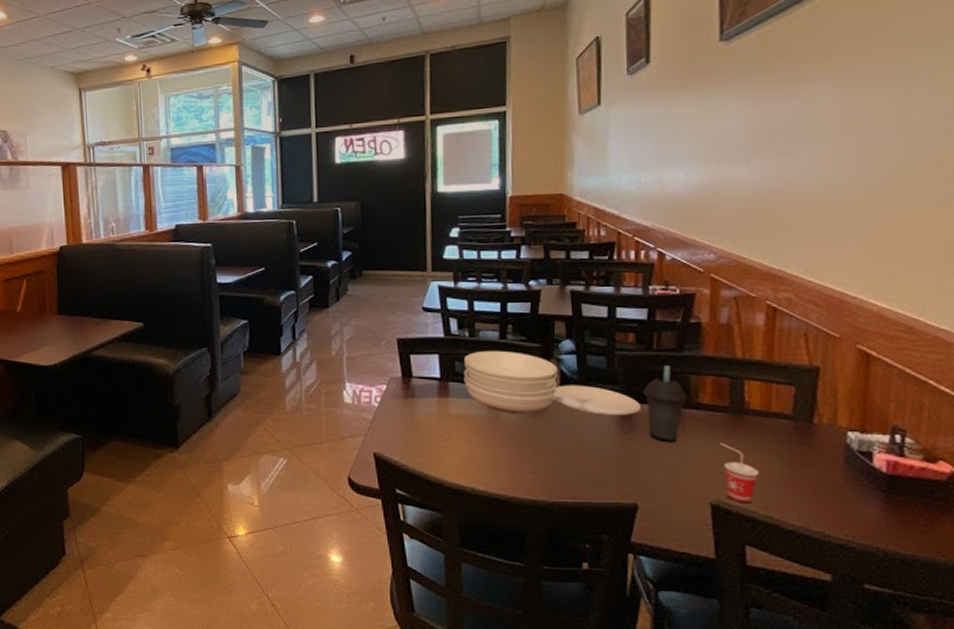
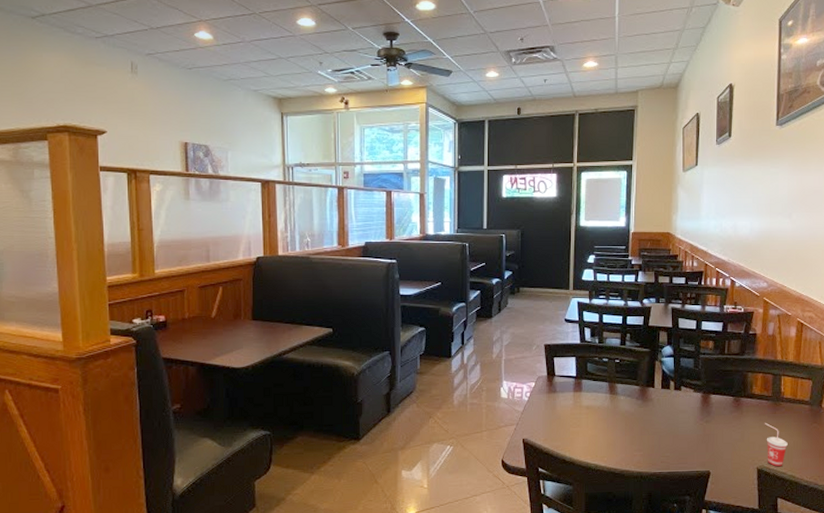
bowl: present [463,350,558,414] -> none [593,354,660,405]
plate: present [554,385,640,416] -> none [657,381,715,405]
cup: present [643,366,688,443] -> none [717,366,746,424]

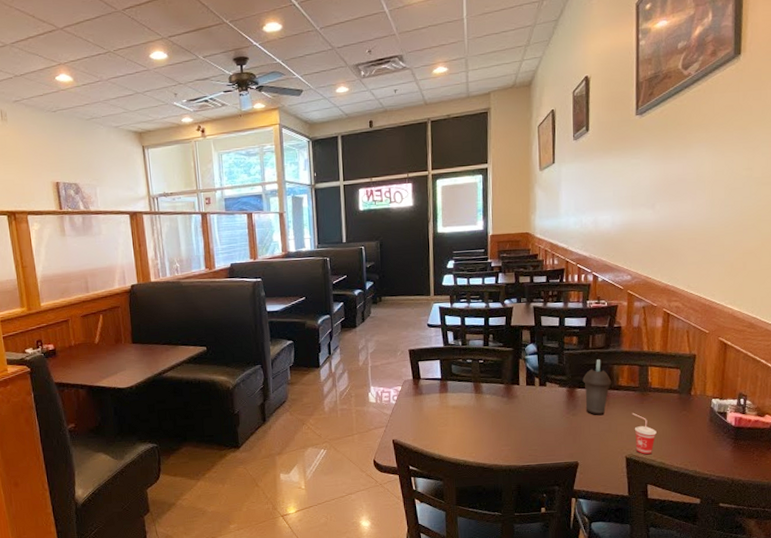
cup: none [717,366,746,424] -> present [582,359,612,416]

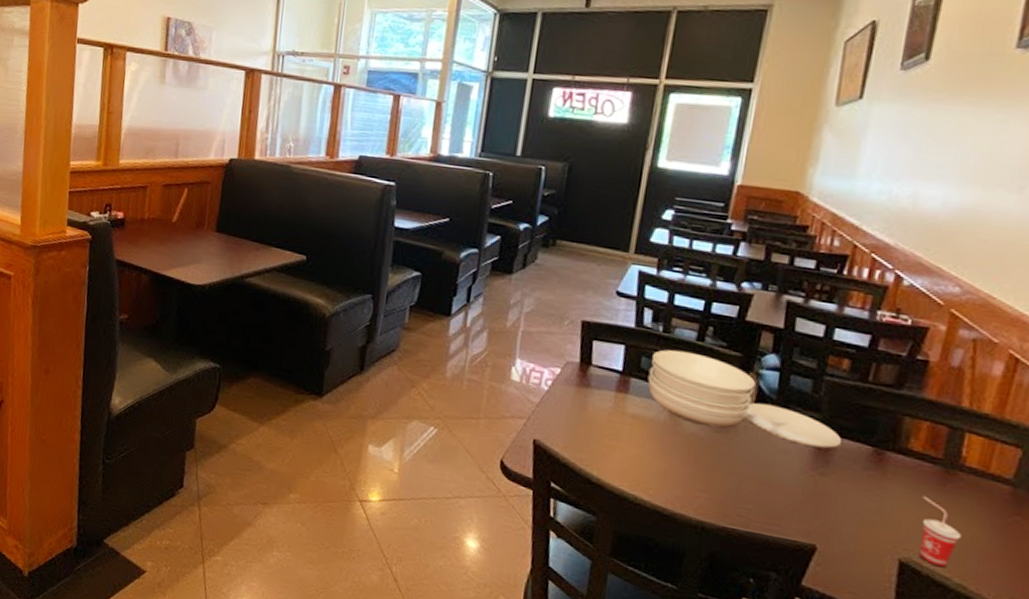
bowl: none [458,354,525,403] -> present [647,349,756,427]
plate: none [522,377,581,399] -> present [744,402,841,449]
cup: present [582,359,612,416] -> none [844,401,897,487]

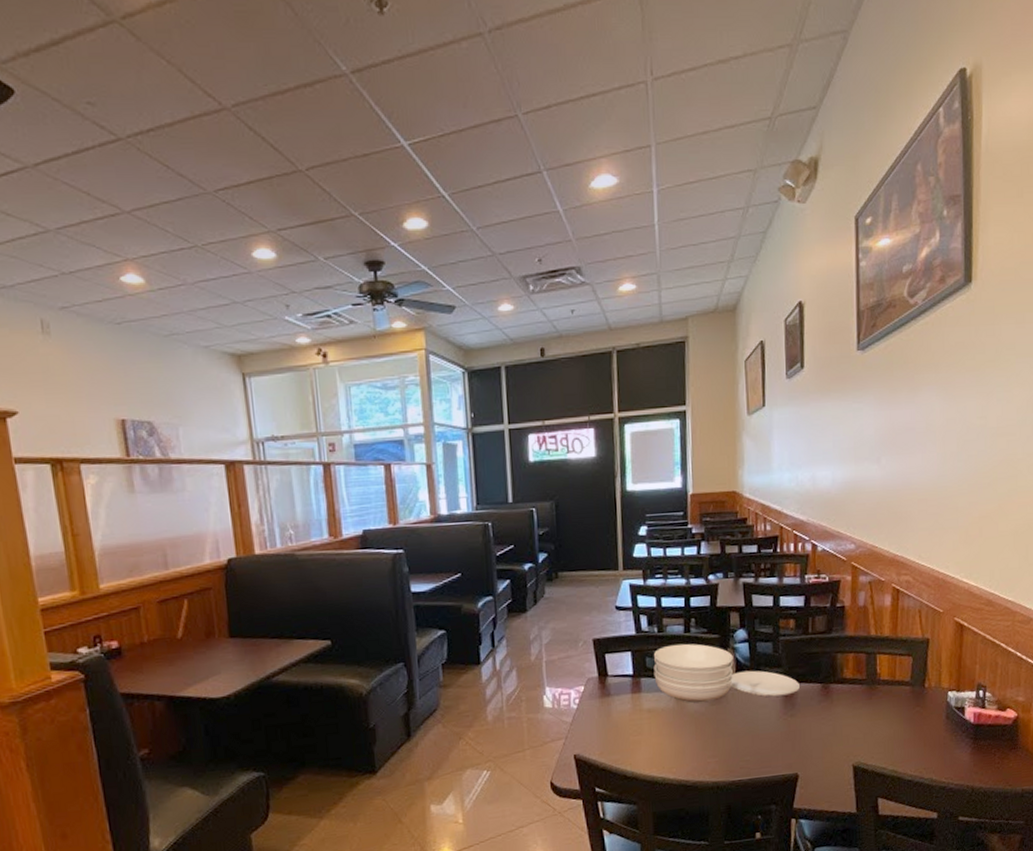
beverage cup: present [918,495,961,568] -> none [858,710,887,762]

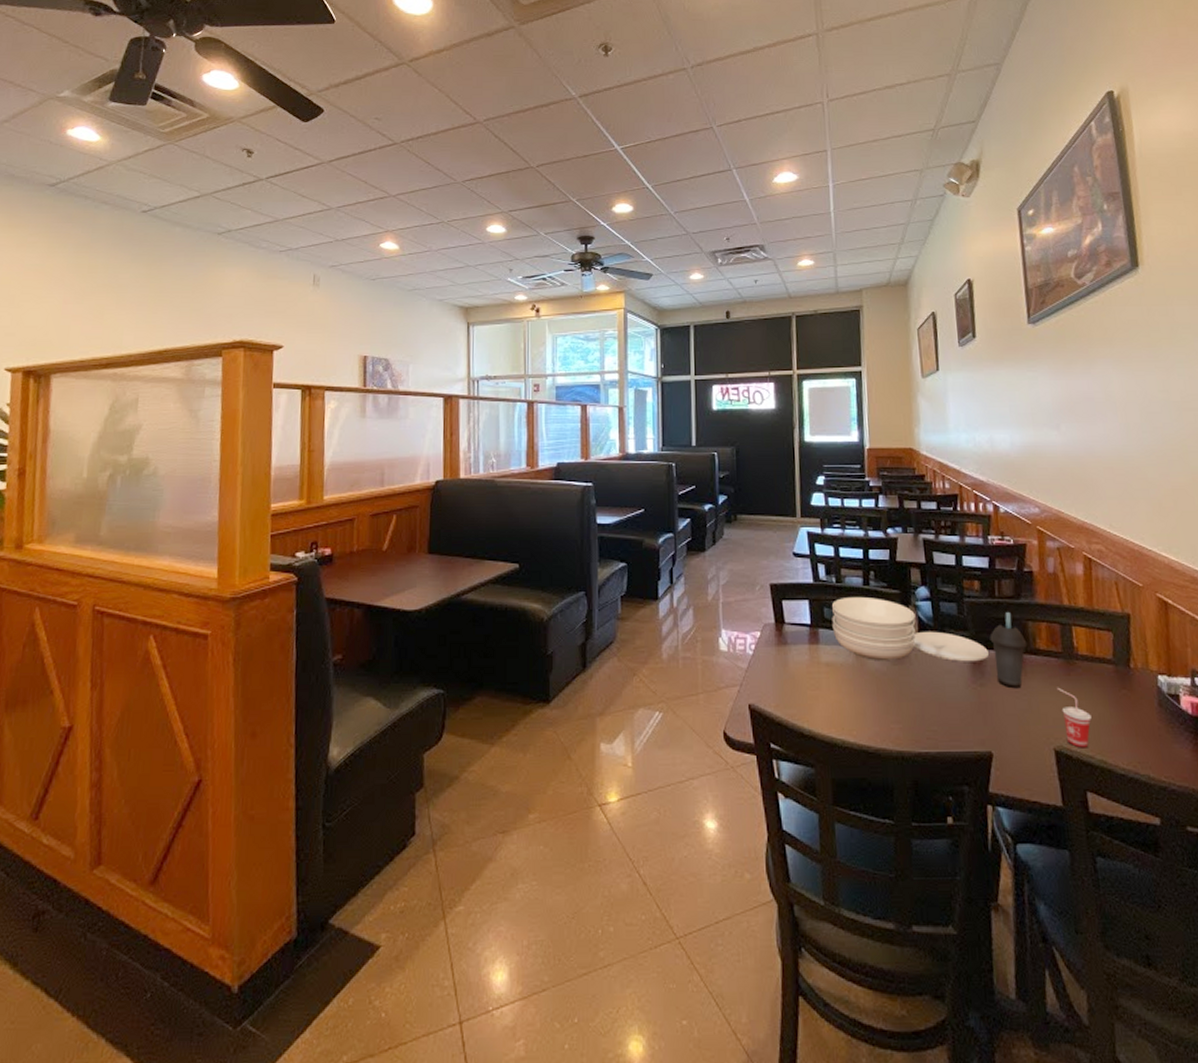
cup: none [801,647,835,716] -> present [989,612,1028,689]
beverage cup: none [858,710,887,762] -> present [1056,687,1092,748]

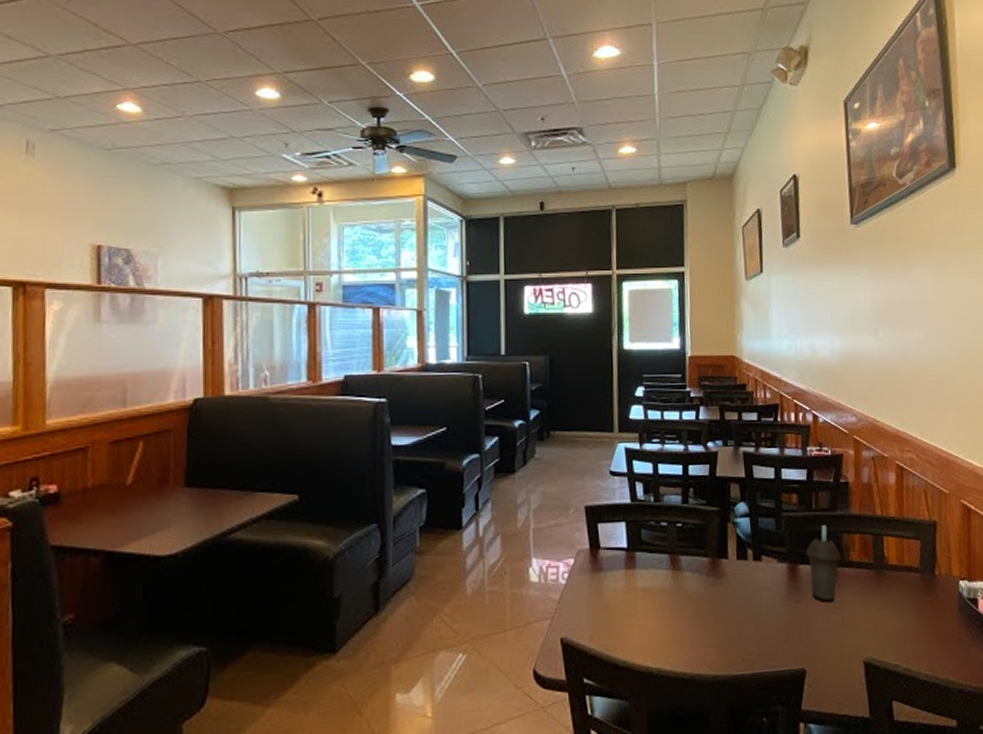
bowl: present [832,596,916,662] -> none [649,515,734,584]
plate: present [913,631,989,662] -> none [731,548,804,579]
beverage cup: present [1056,687,1092,748] -> none [867,598,899,658]

